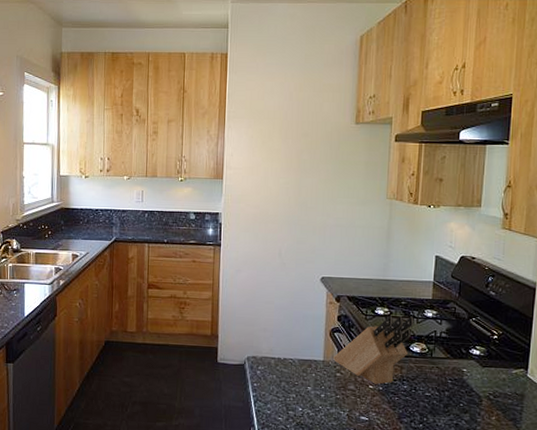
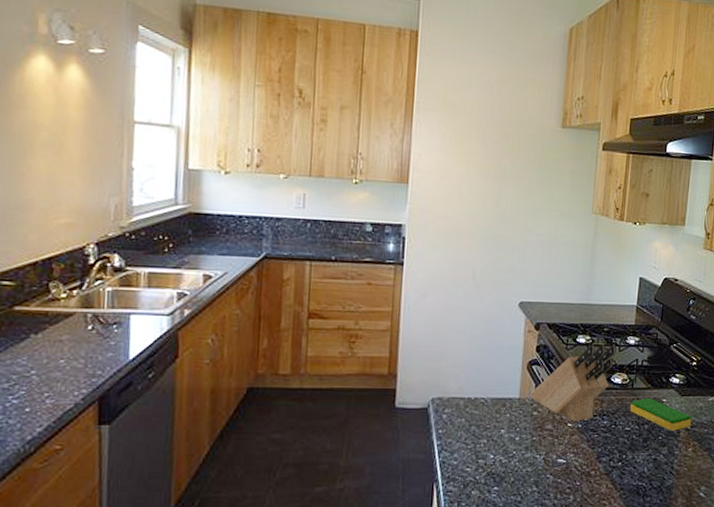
dish sponge: none [430,367,494,399] -> present [630,398,691,431]

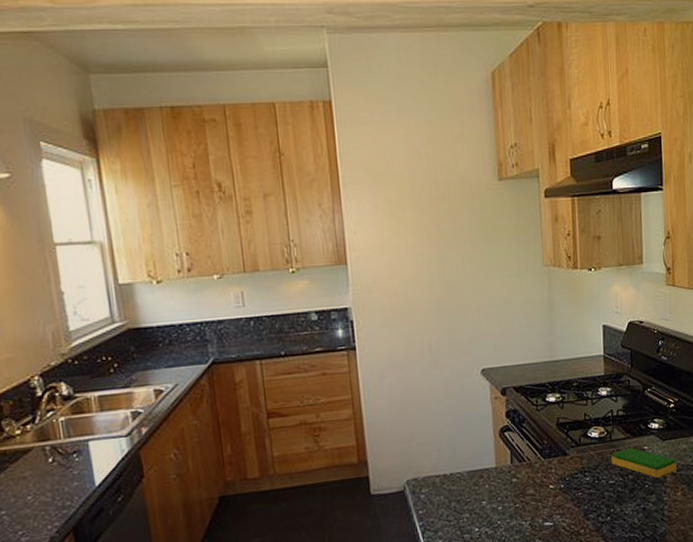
knife block: present [530,344,616,422] -> none [507,399,589,483]

